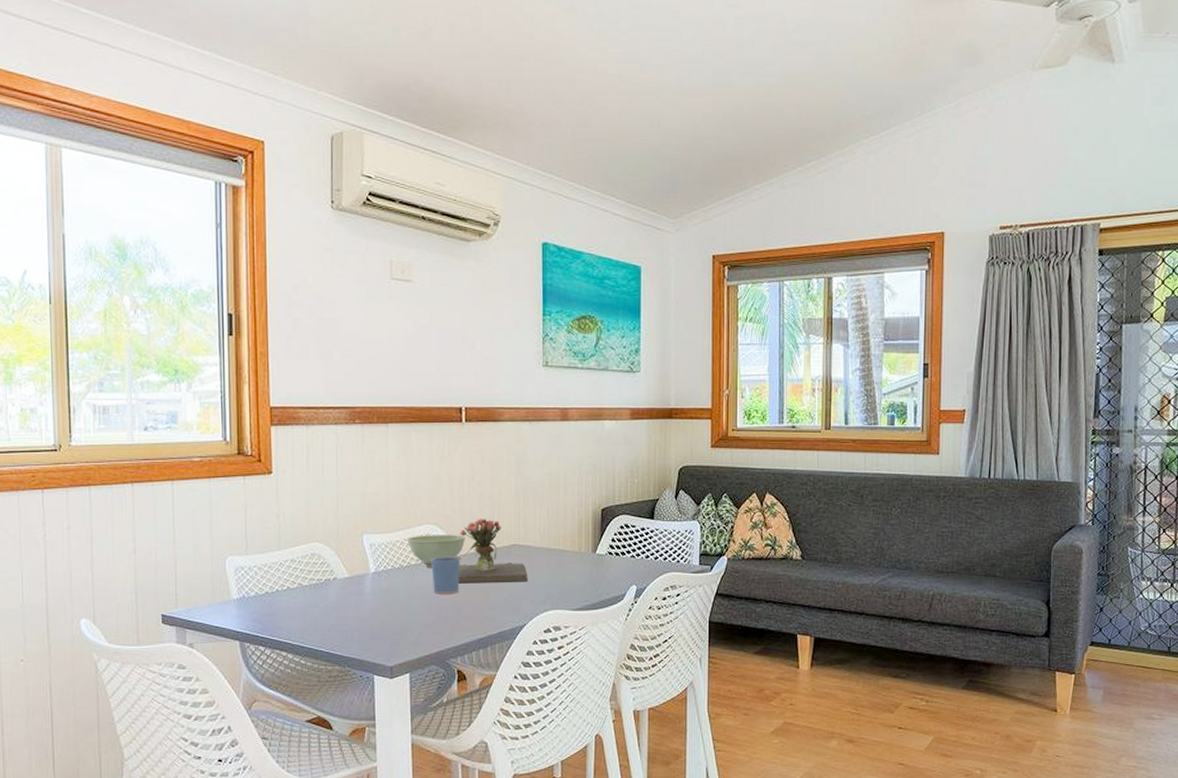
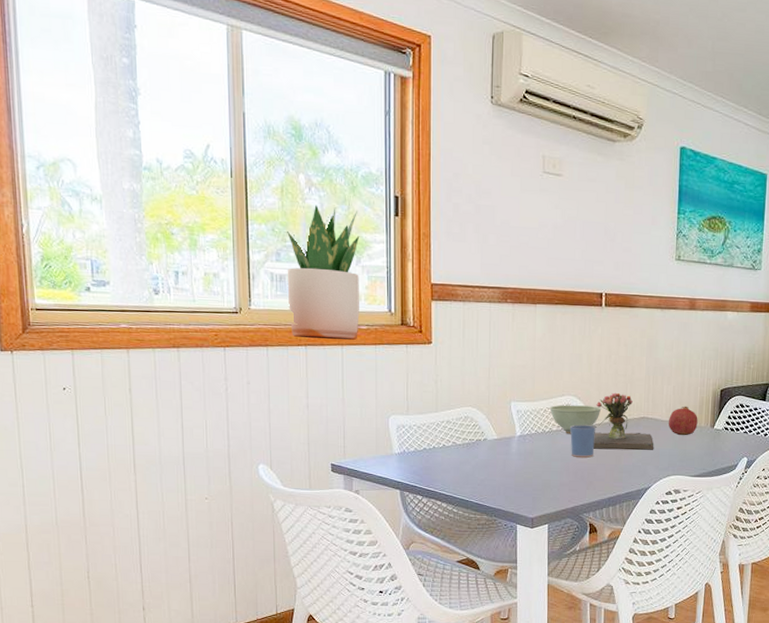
planter: none [111,328,191,475] -> present [287,205,360,341]
fruit: none [544,529,577,564] -> present [669,406,698,436]

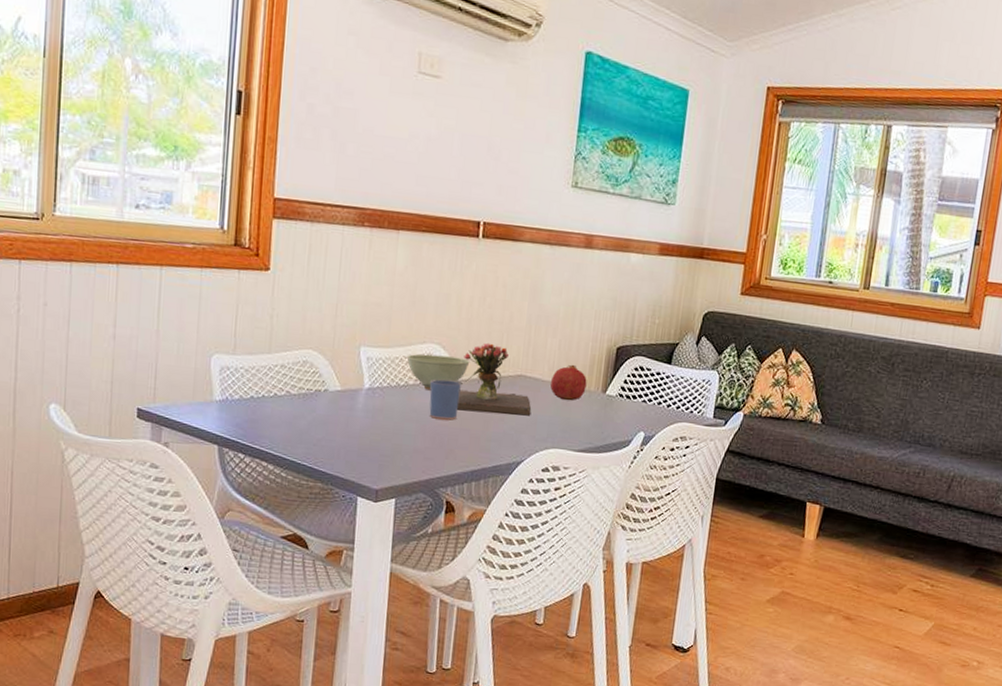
planter: present [287,205,360,341] -> none [100,95,192,260]

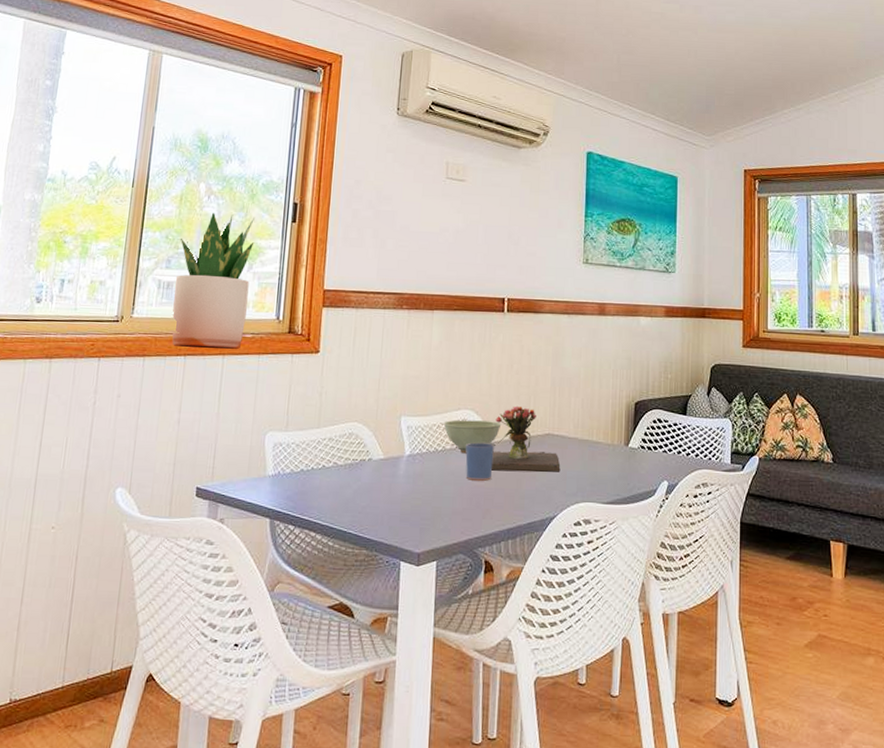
planter: none [100,95,192,260] -> present [172,212,255,350]
fruit: present [550,364,587,401] -> none [577,421,610,456]

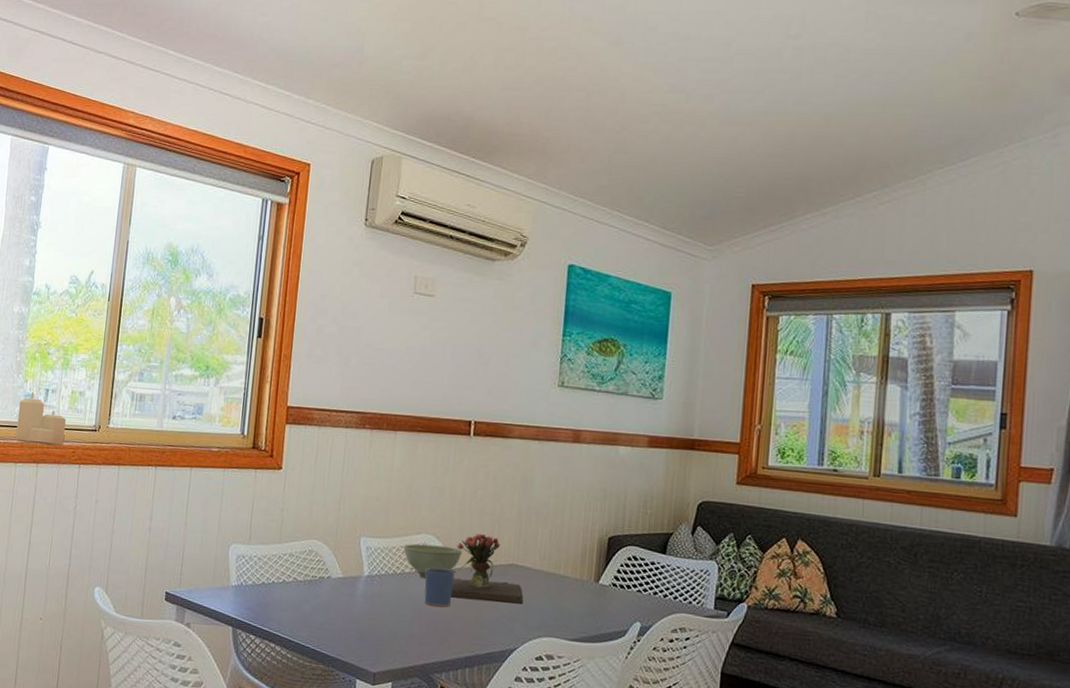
candle: none [25,283,85,339] -> present [15,392,66,446]
planter: present [172,212,255,350] -> none [144,326,222,462]

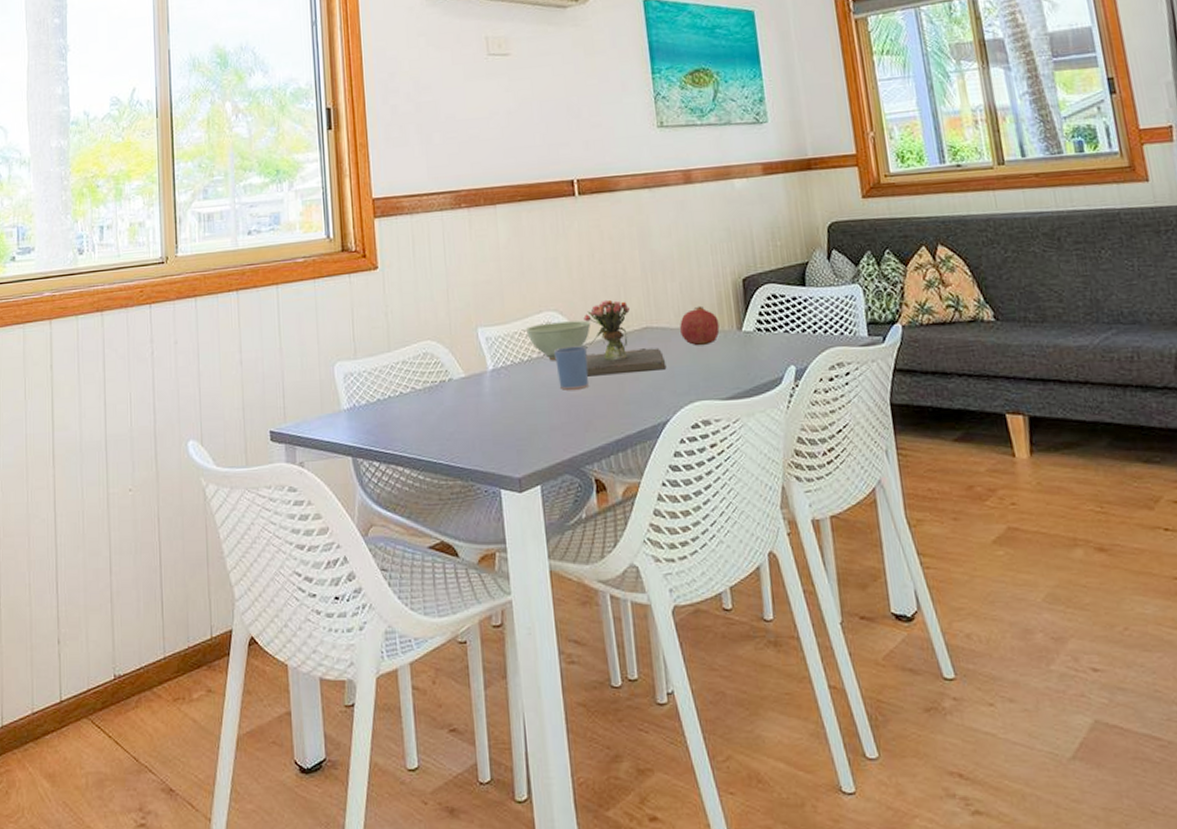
candle: present [15,392,66,446] -> none [71,232,129,292]
fruit: none [542,554,579,590] -> present [680,305,720,346]

